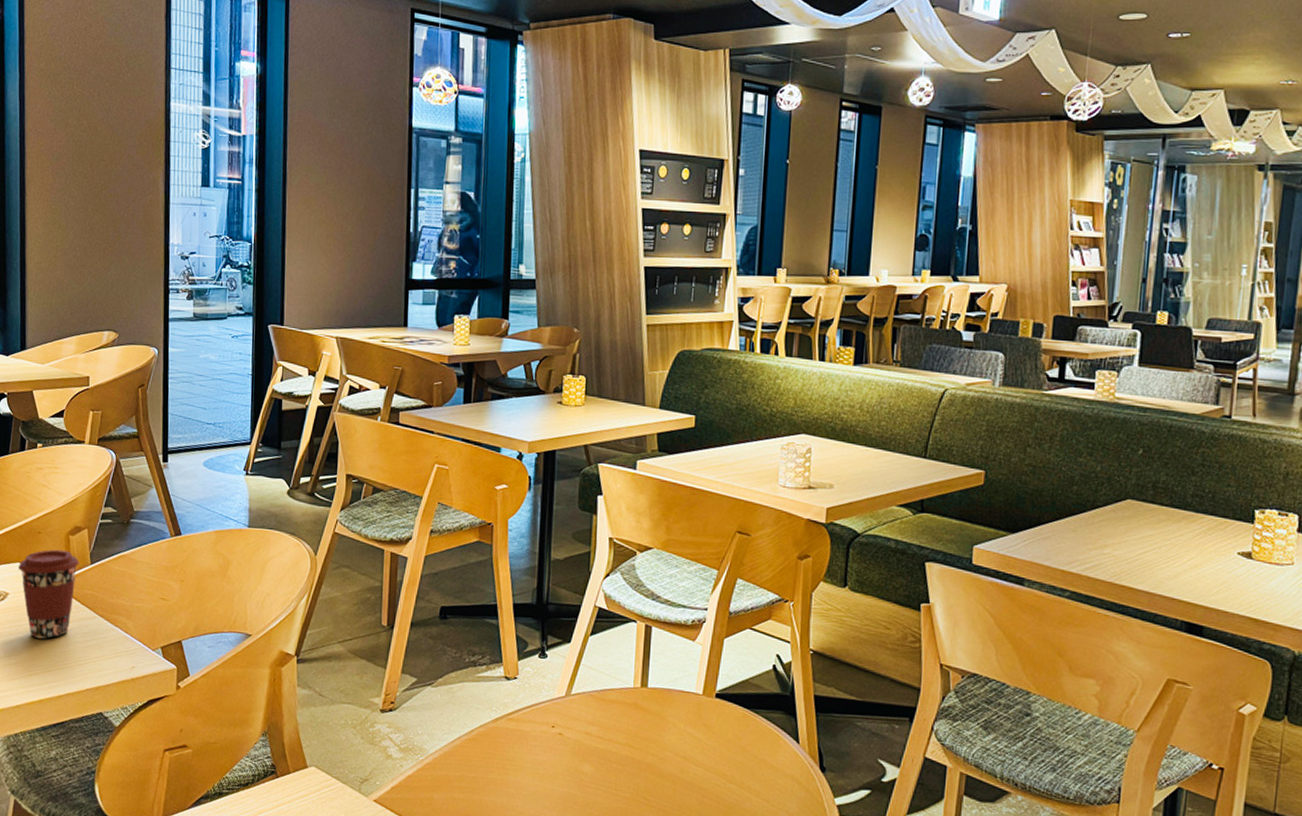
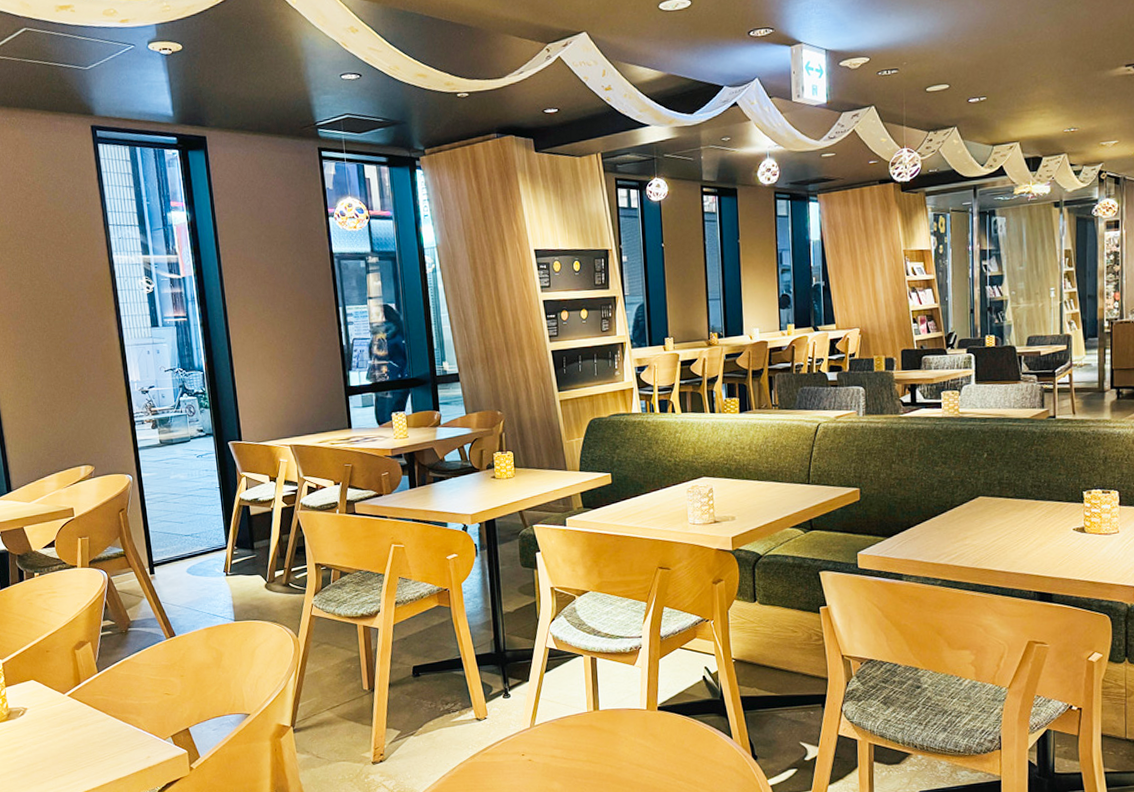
coffee cup: present [17,549,79,639] -> none [32,663,87,744]

